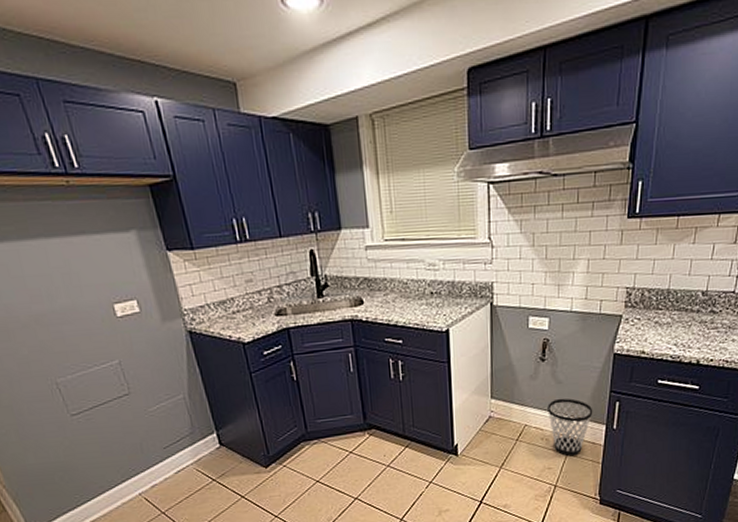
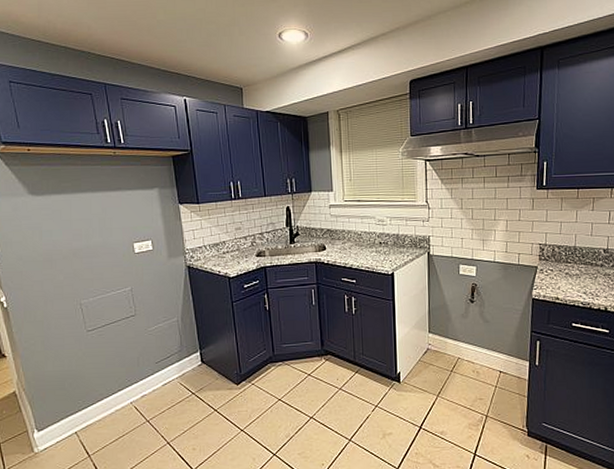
wastebasket: present [548,398,593,456] -> none [477,335,517,389]

